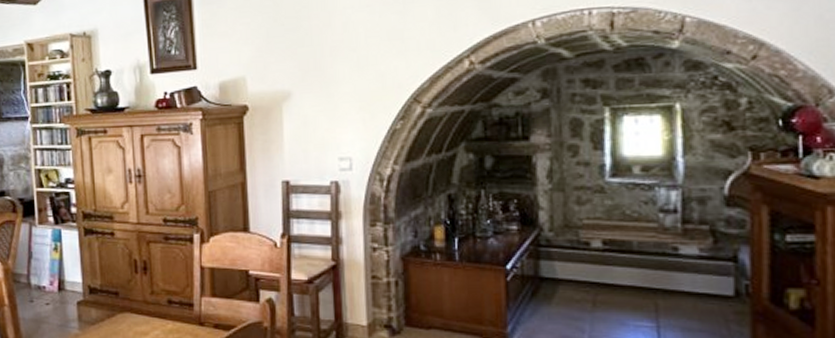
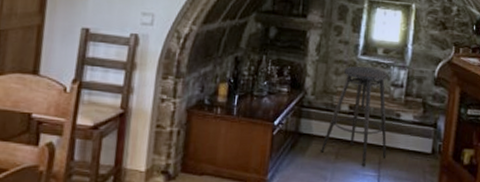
stool: none [571,190,666,316] -> present [321,66,388,167]

